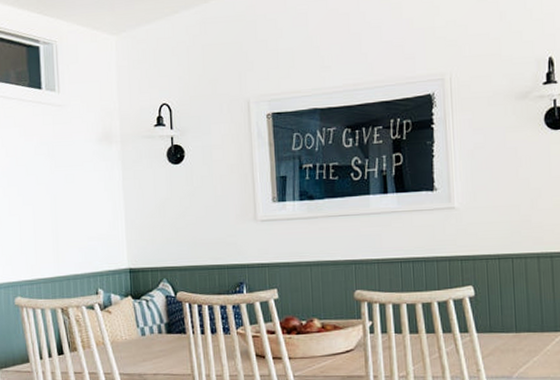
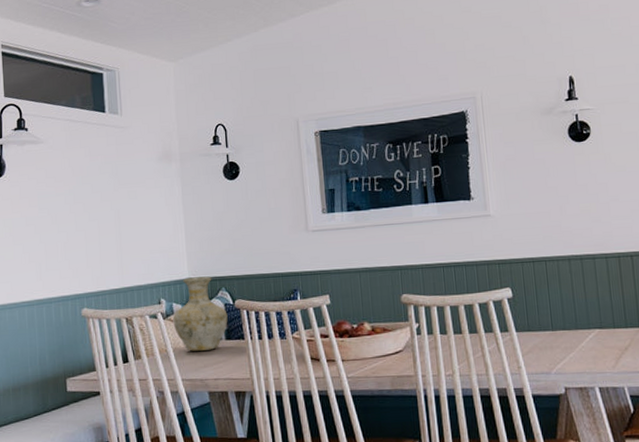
vase: none [111,266,169,345] -> present [173,276,228,352]

